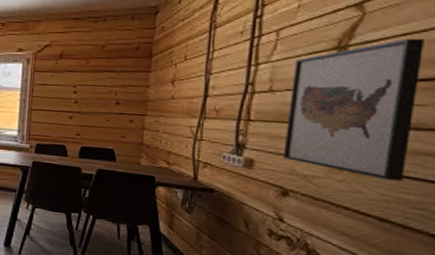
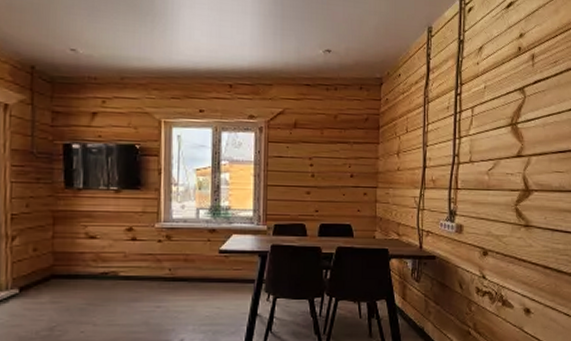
wall art: present [283,38,424,181] -> none [482,118,560,234]

